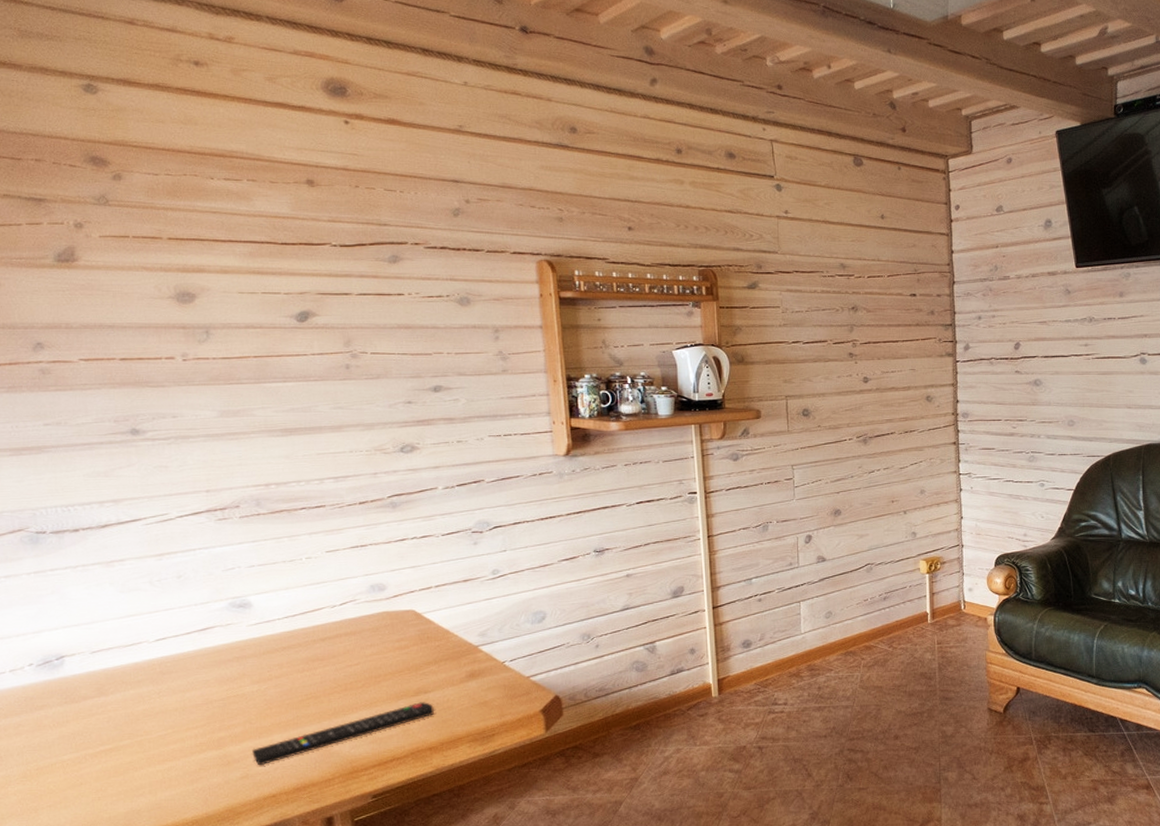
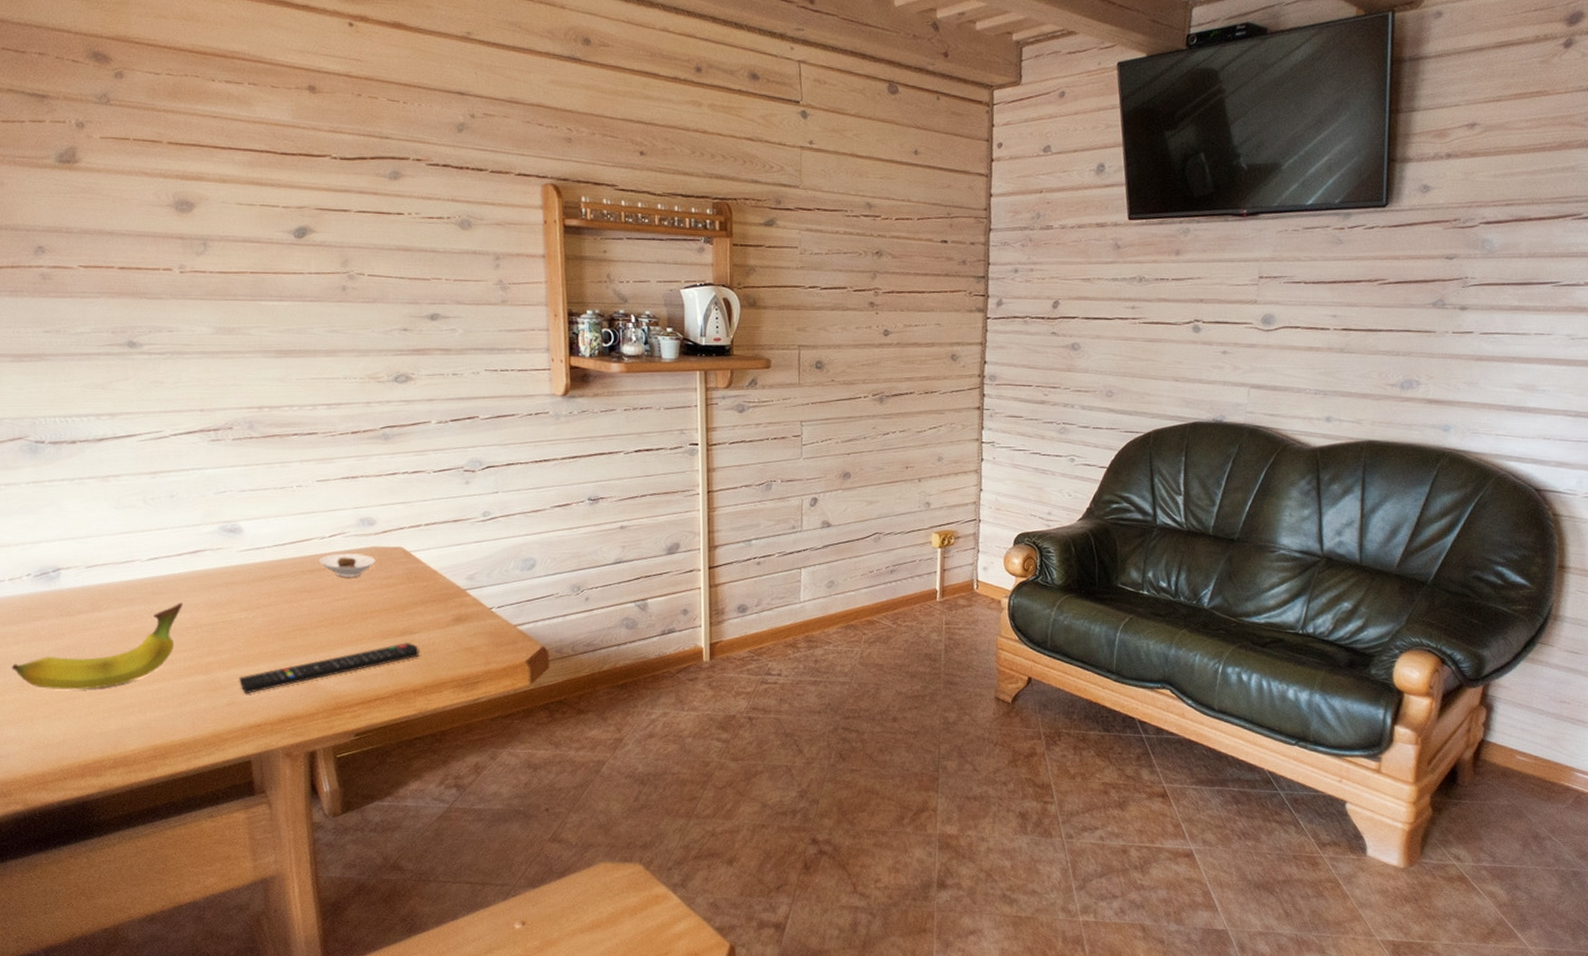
fruit: none [13,680,192,779] -> present [11,602,183,691]
saucer: none [331,619,388,643] -> present [319,553,376,577]

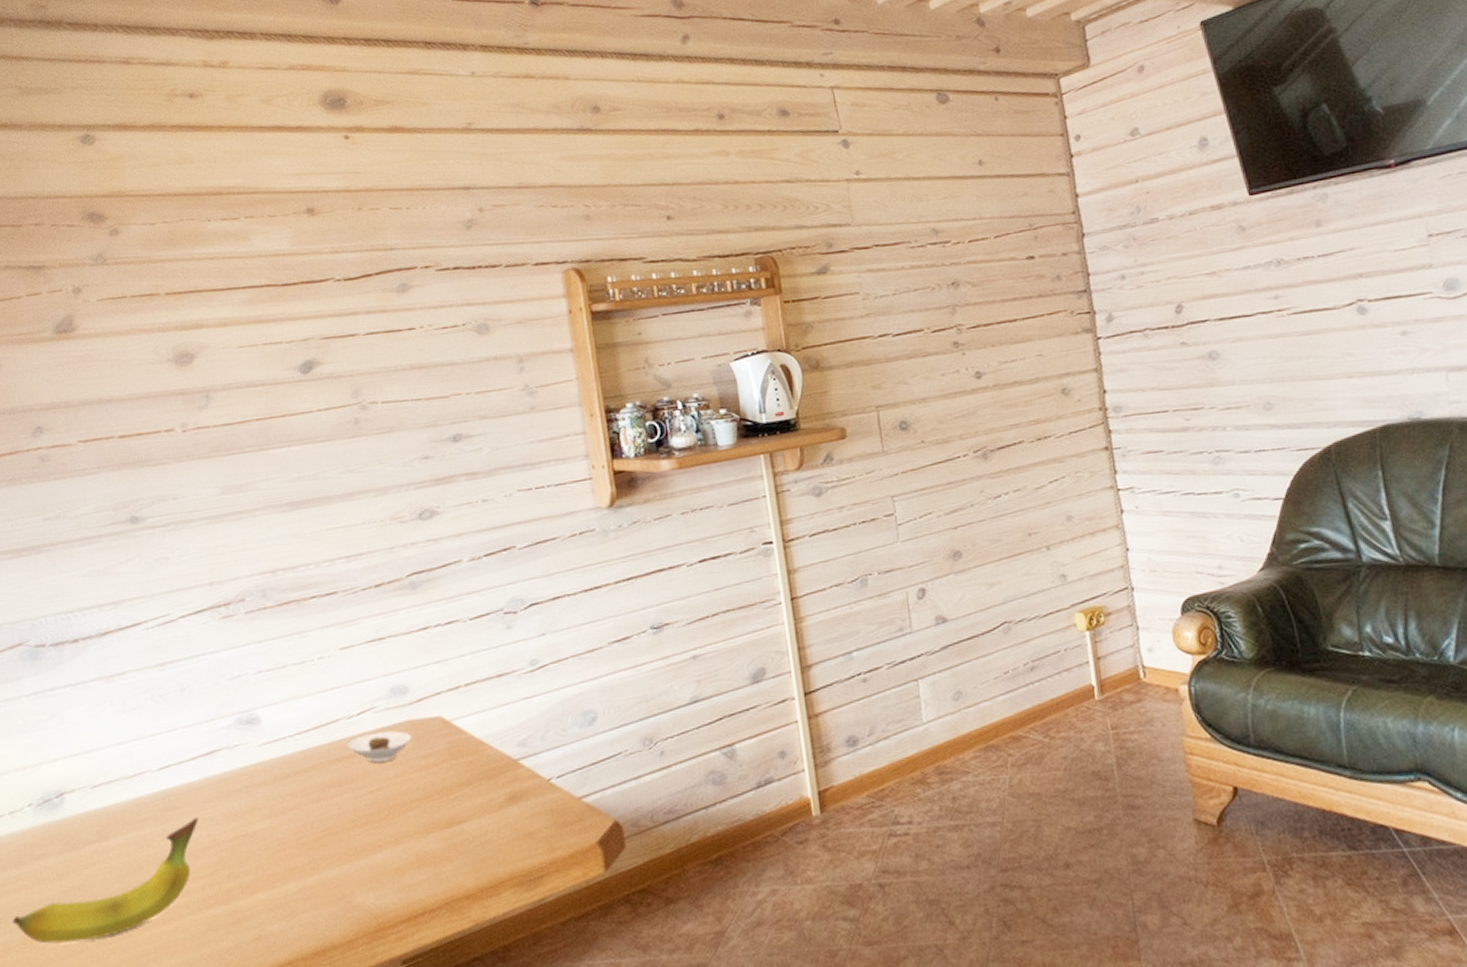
remote control: present [239,643,419,694] -> none [265,835,470,924]

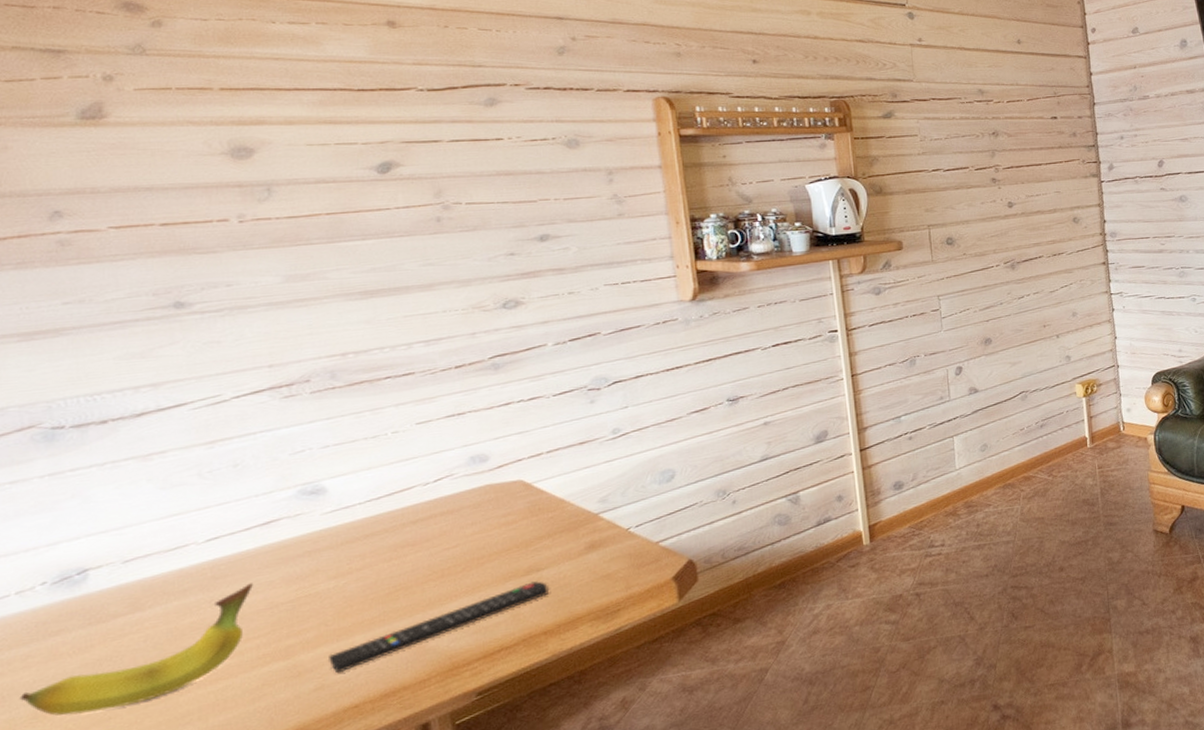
remote control: none [265,835,470,924] -> present [329,581,549,674]
saucer: present [348,731,412,762] -> none [423,494,492,523]

